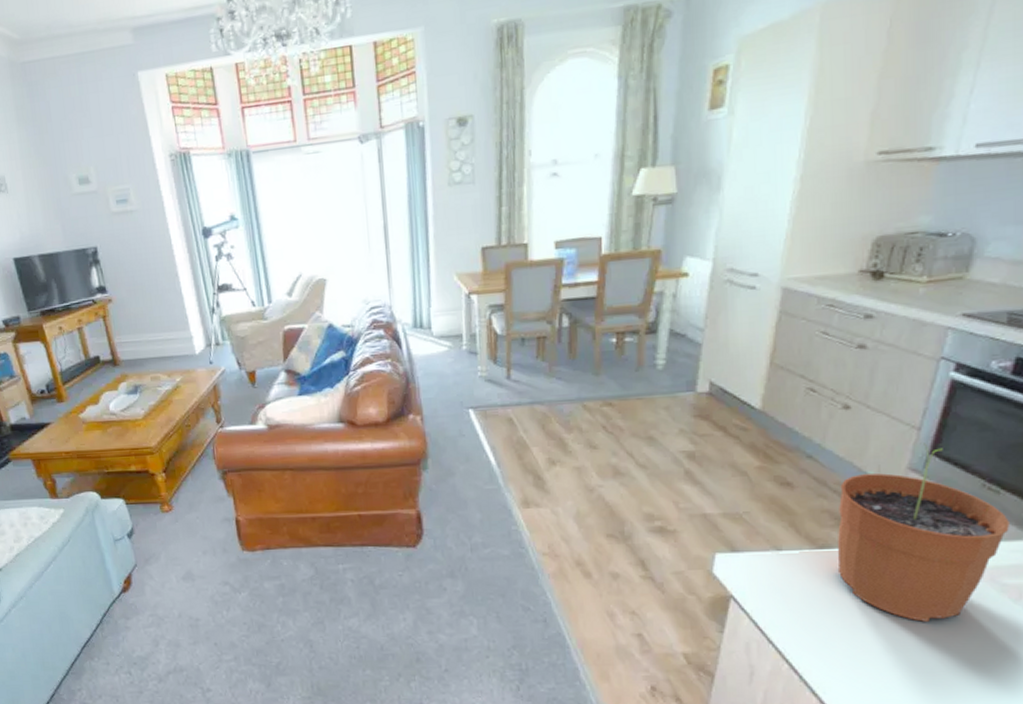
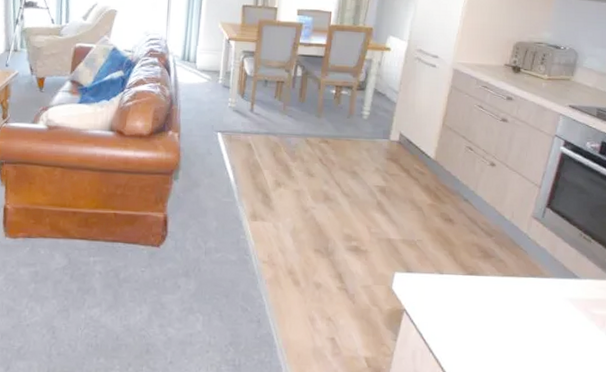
plant pot: present [837,443,1009,622] -> none [481,198,597,341]

